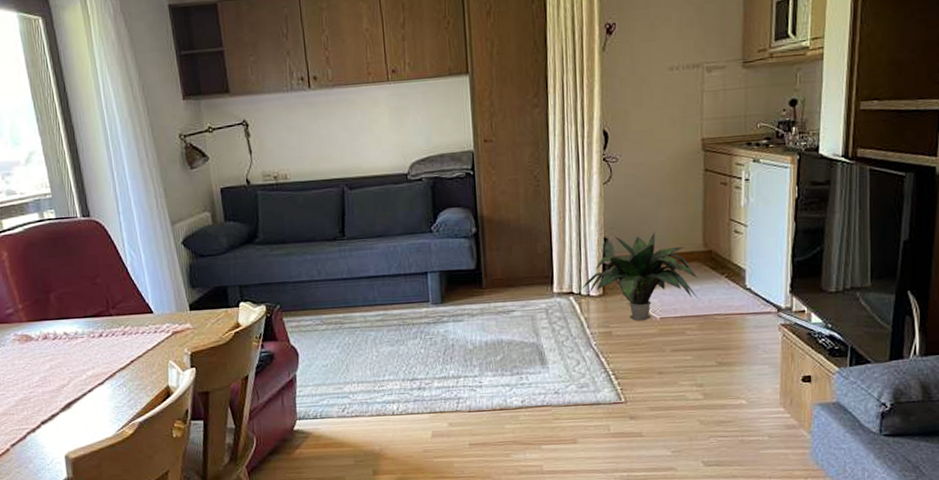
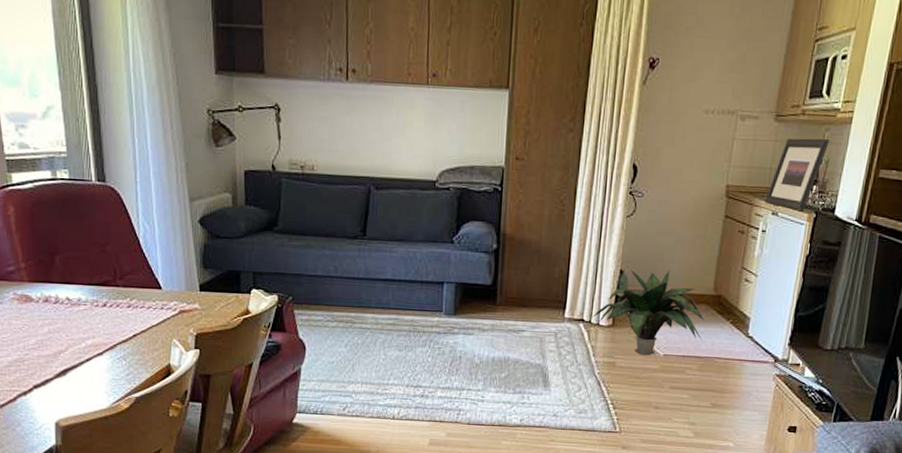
picture frame: none [744,79,803,154] -> present [764,138,830,210]

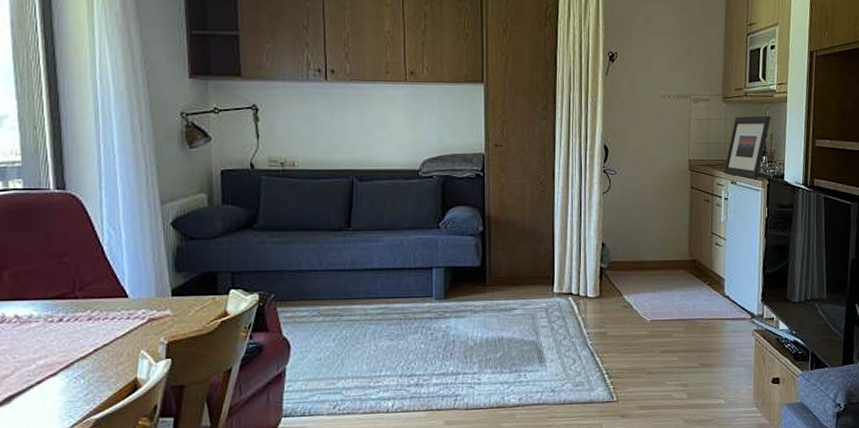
potted plant: present [592,270,705,356] -> none [580,239,684,323]

